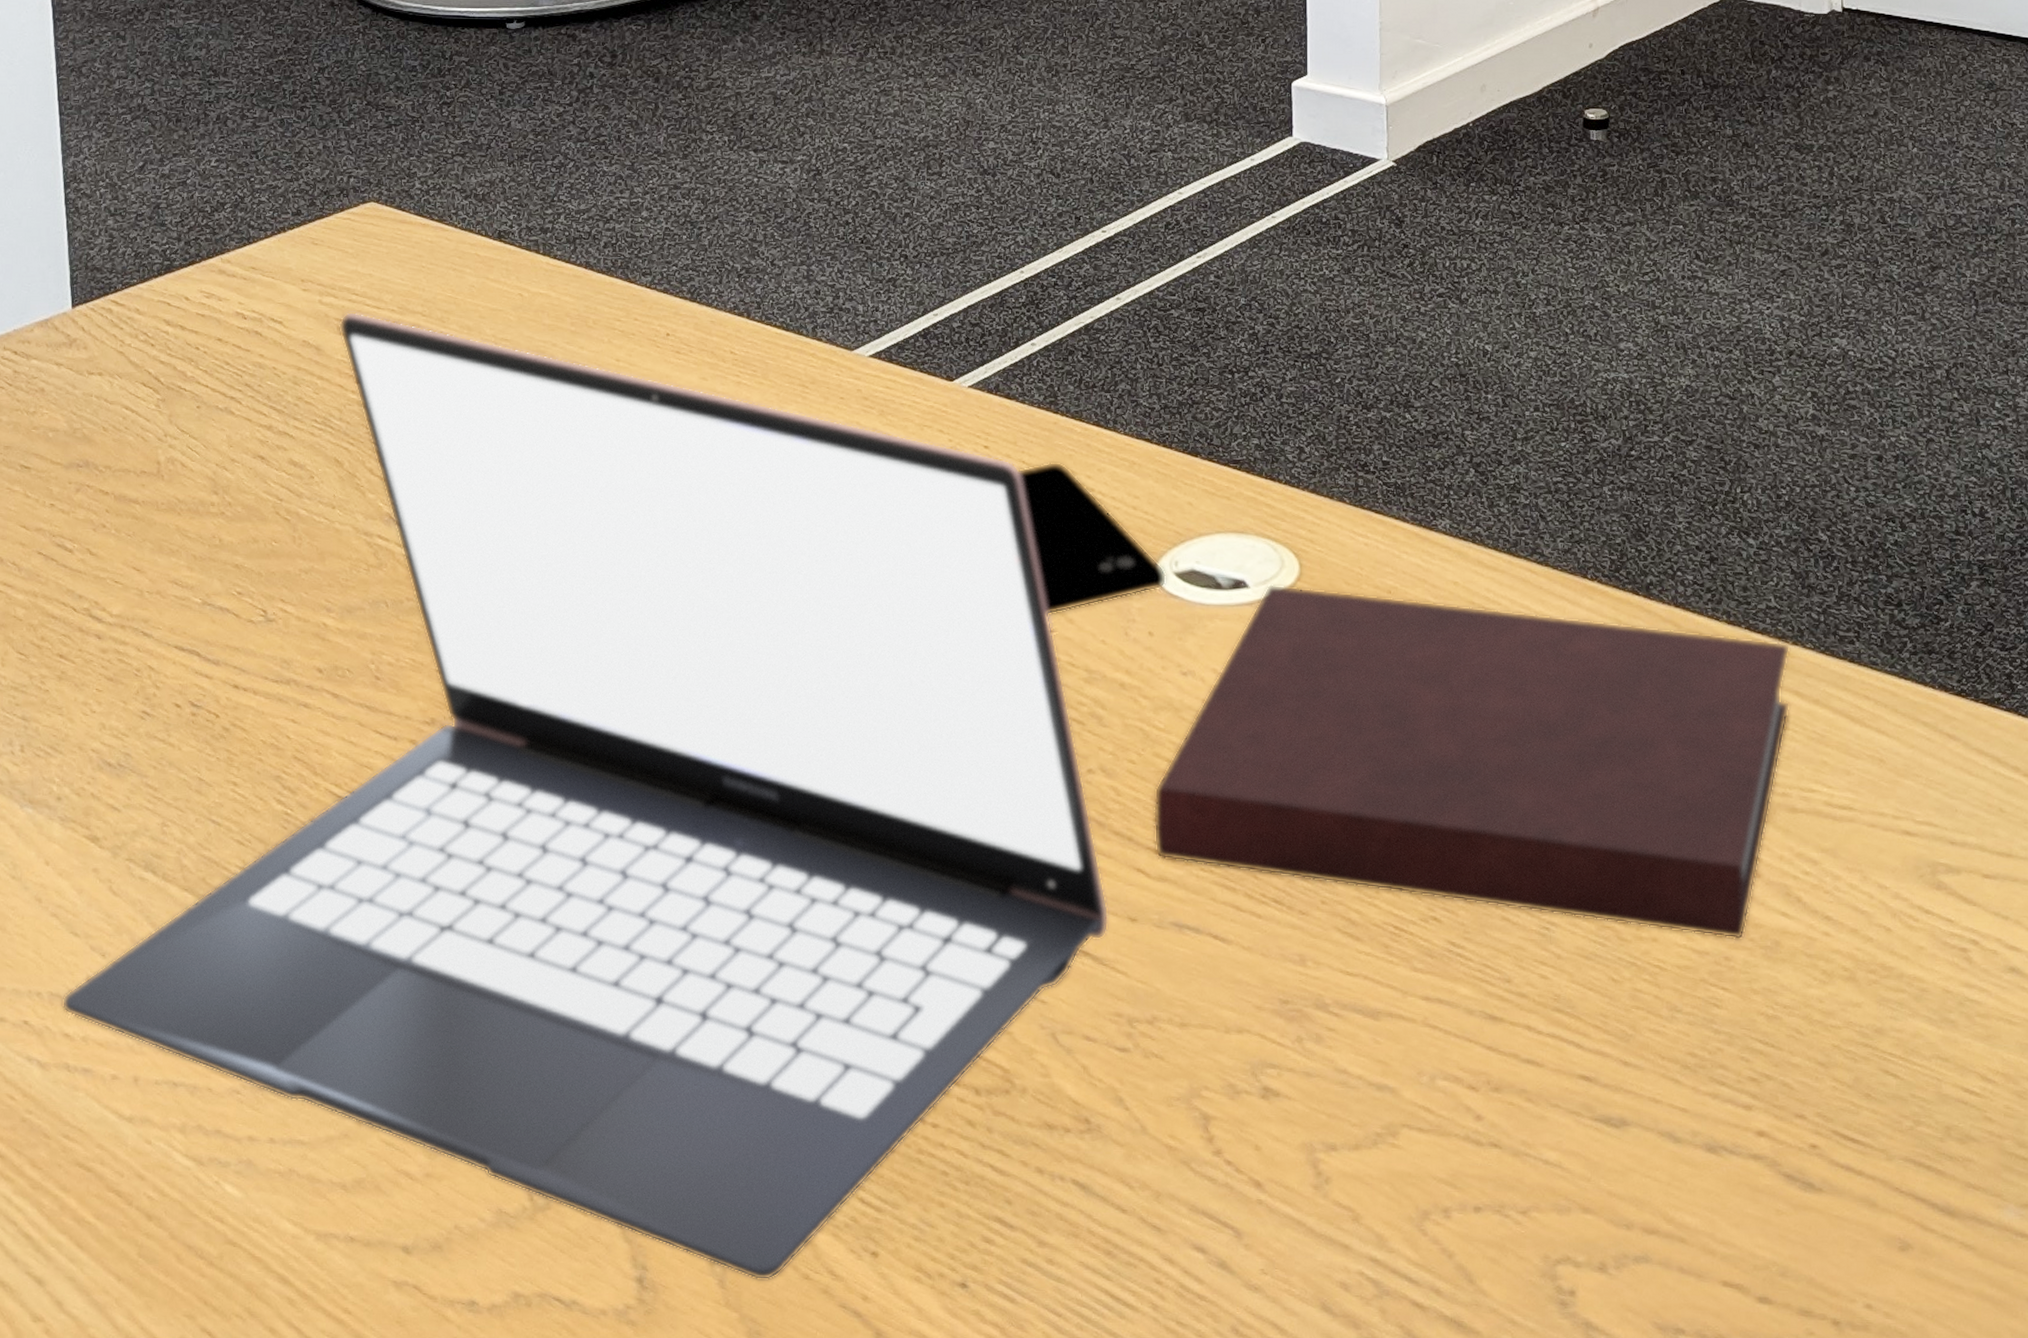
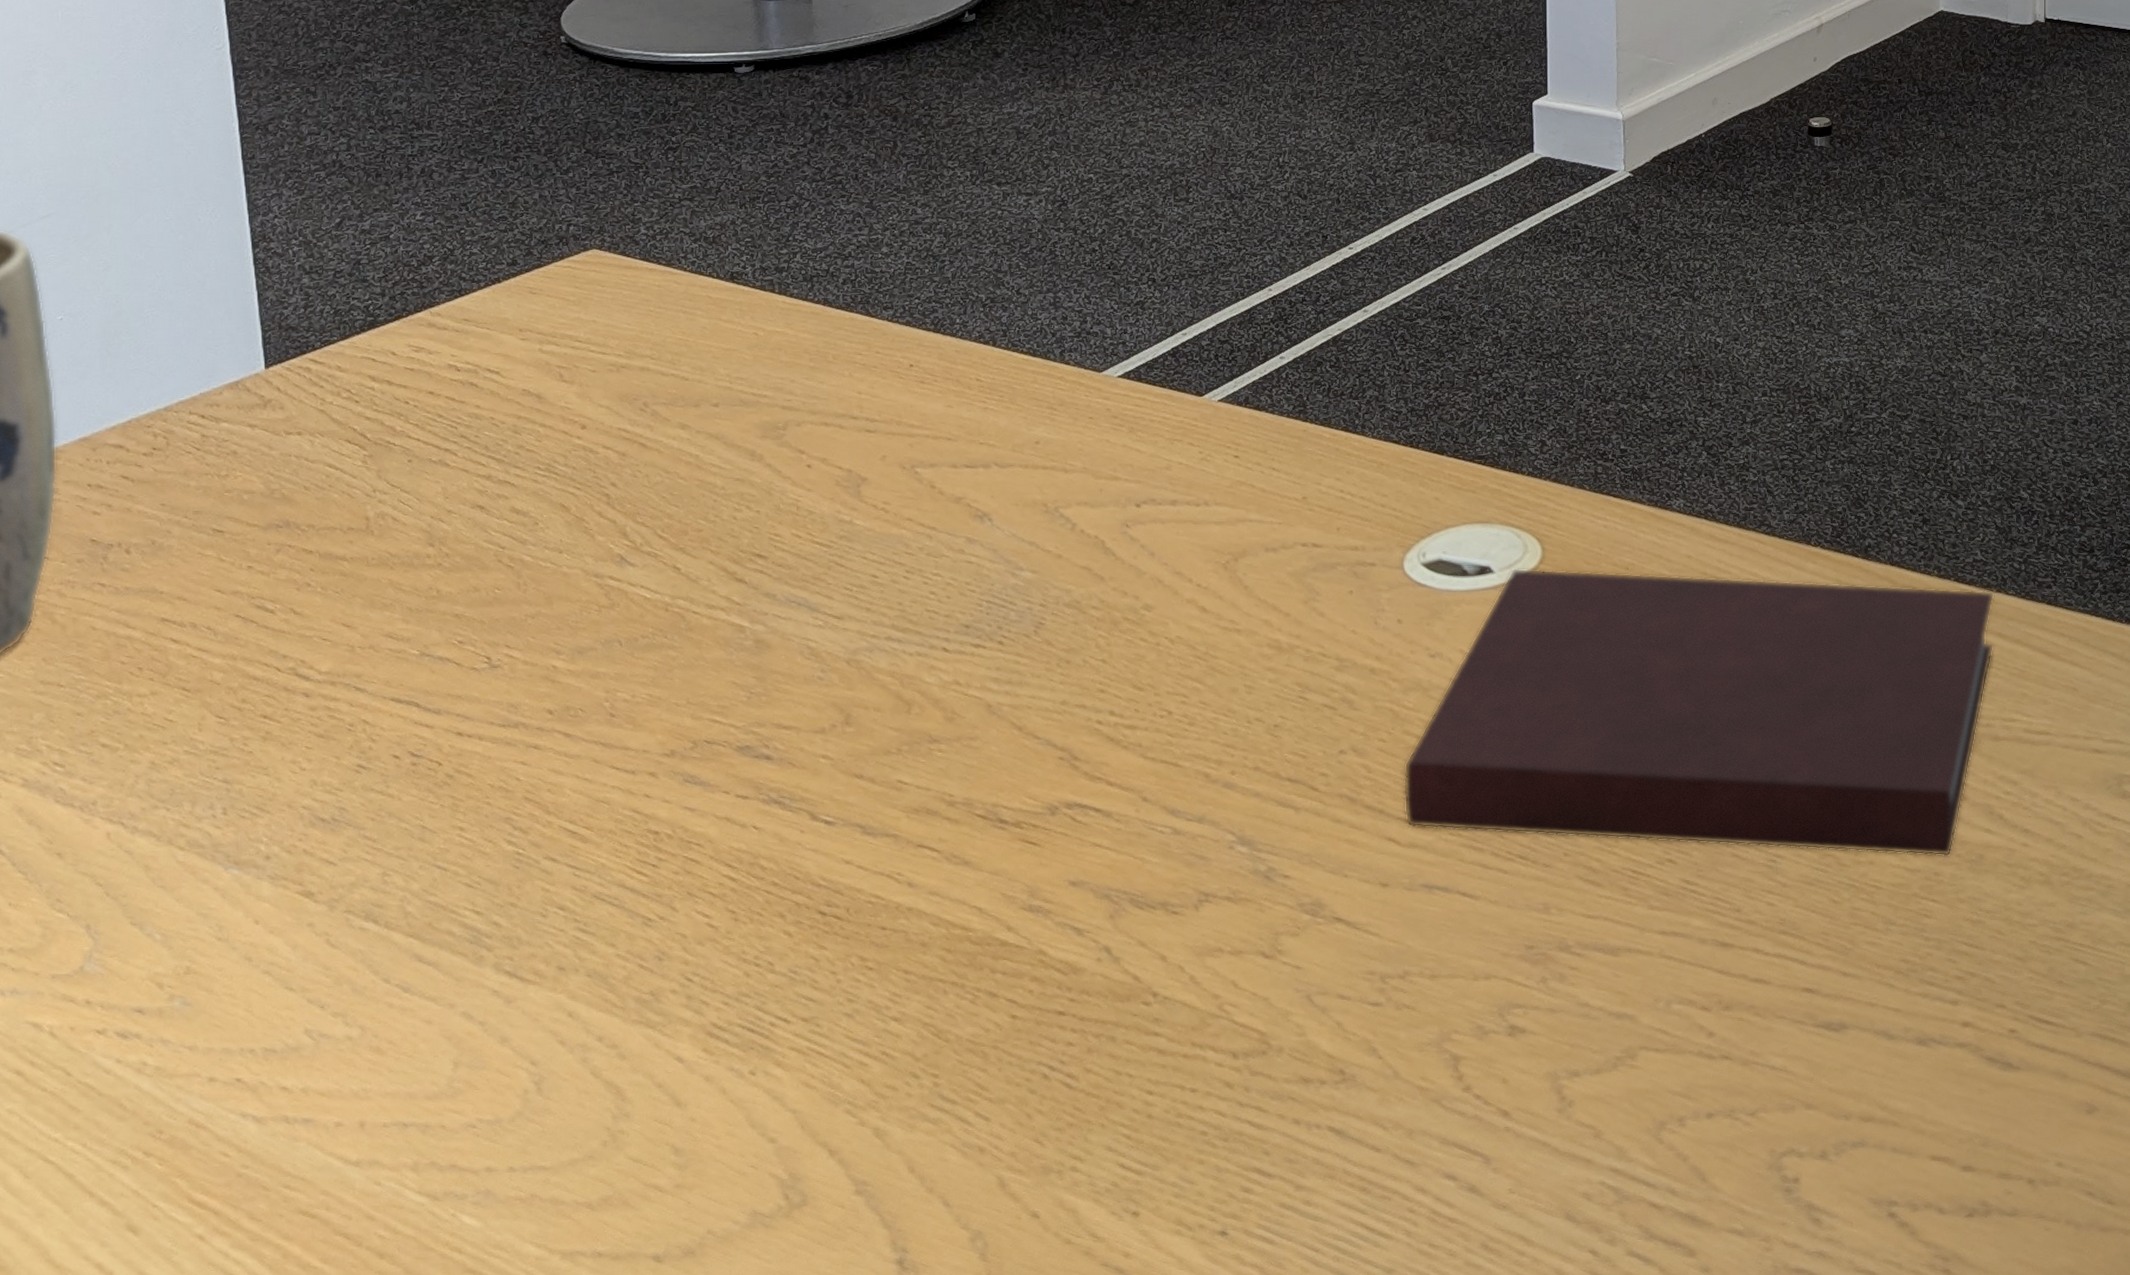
laptop: present [62,311,1109,1281] -> none [278,358,1361,1250]
smartphone: present [1017,461,1167,615] -> none [1268,467,1415,610]

